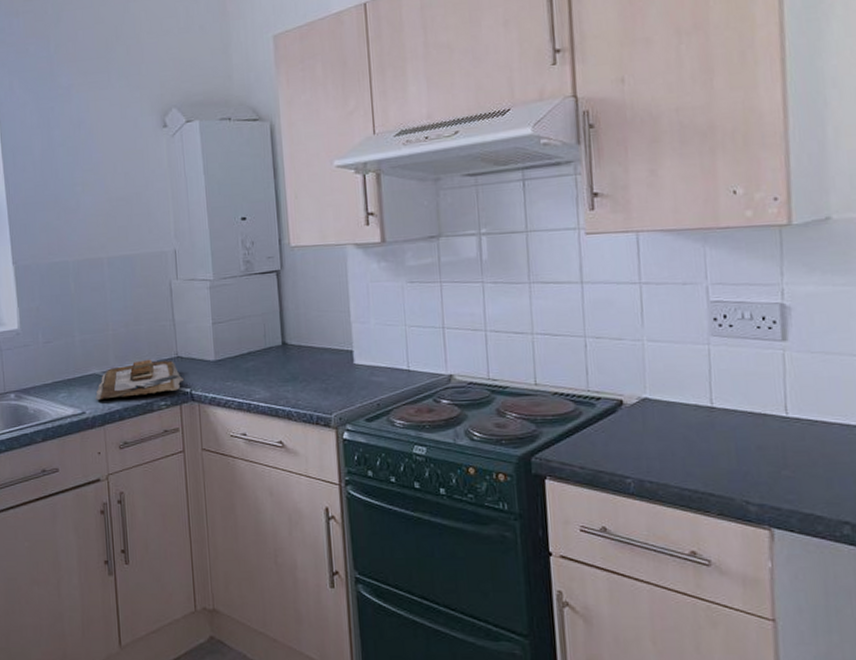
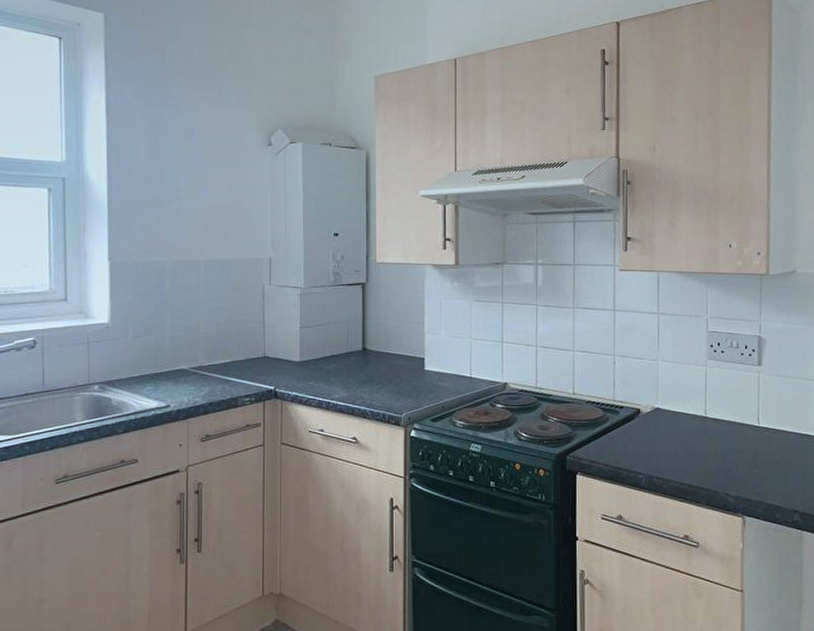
cutting board: present [96,359,183,400] -> none [182,358,269,394]

